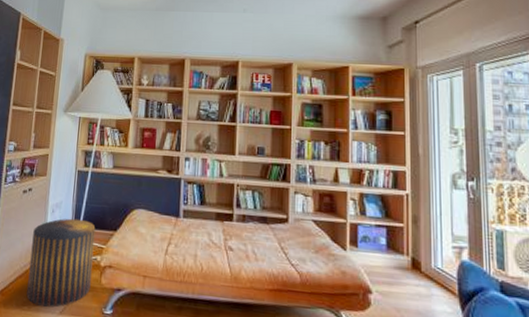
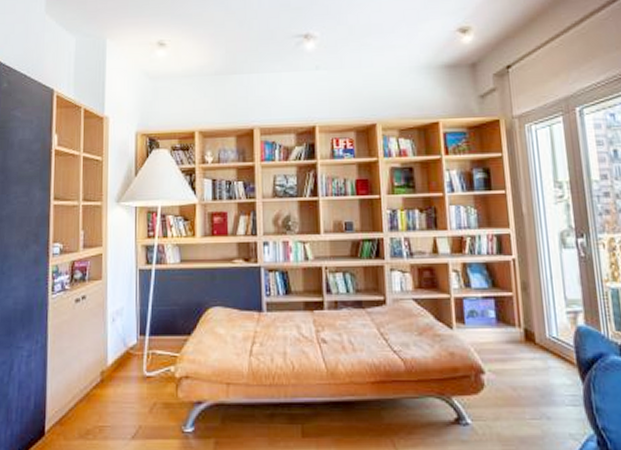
stool: present [26,218,96,308] -> none [90,326,166,432]

